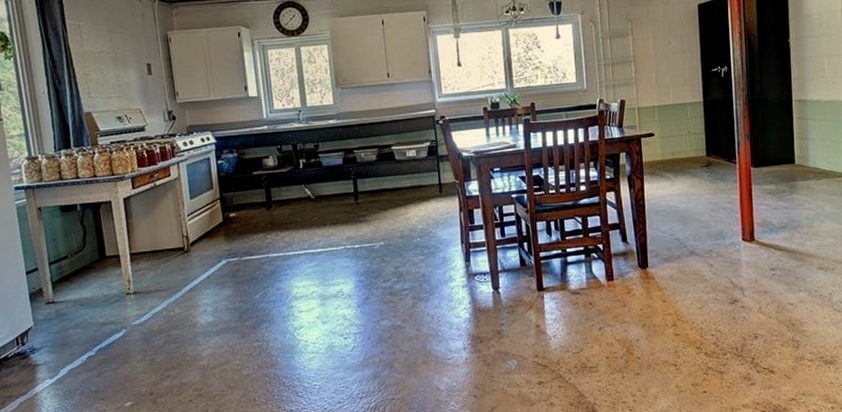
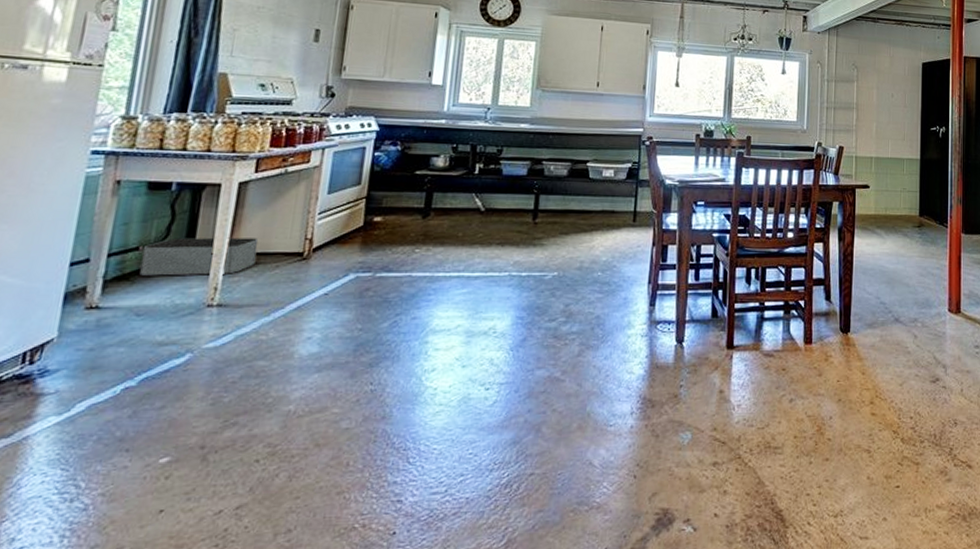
storage bin: none [70,240,152,277] -> present [139,237,259,276]

